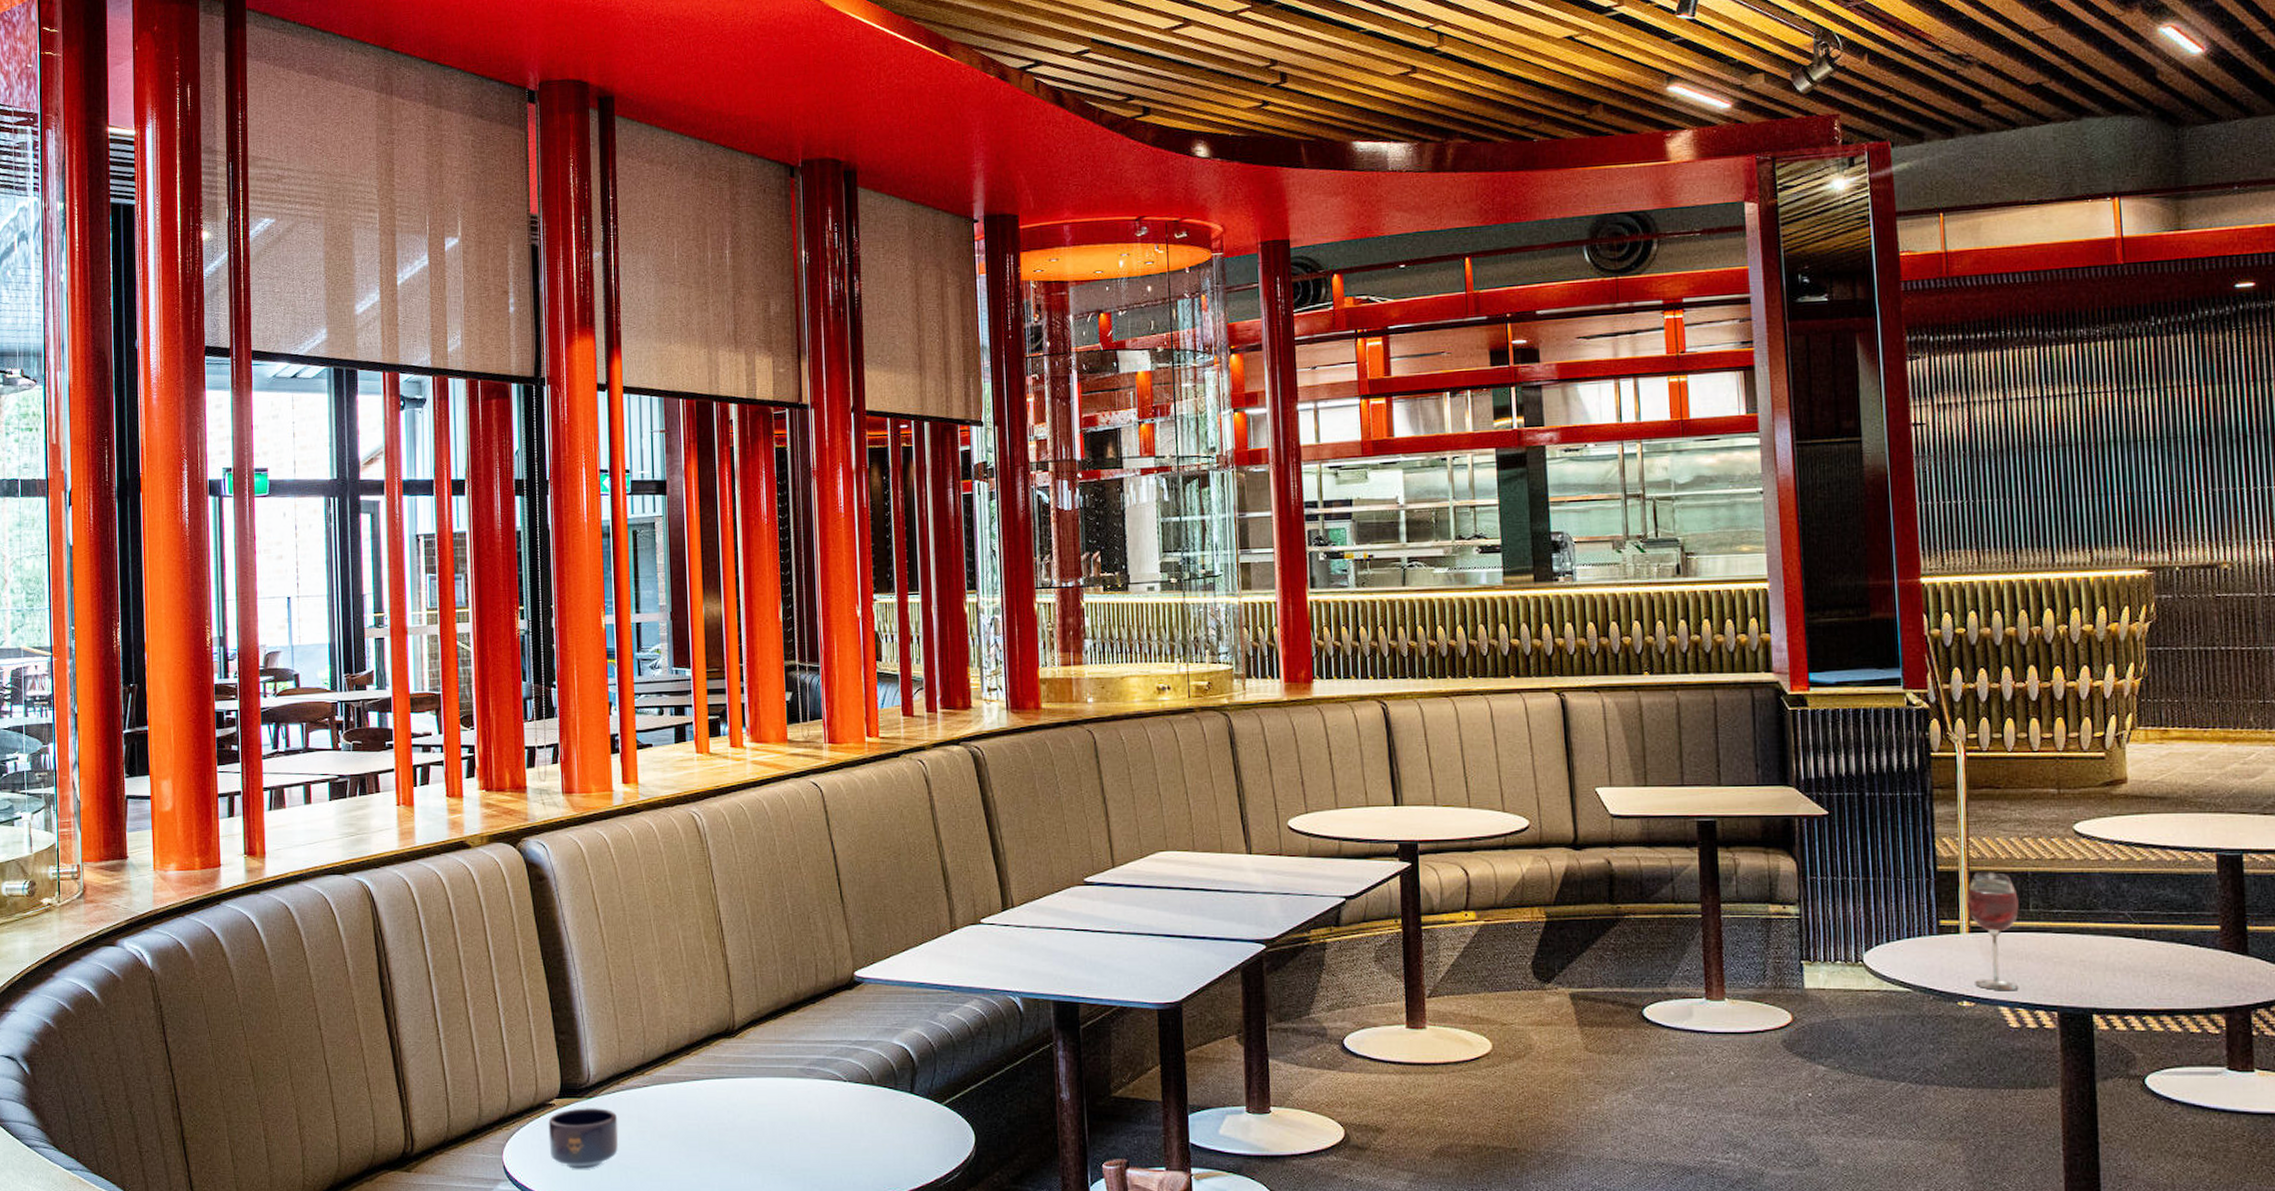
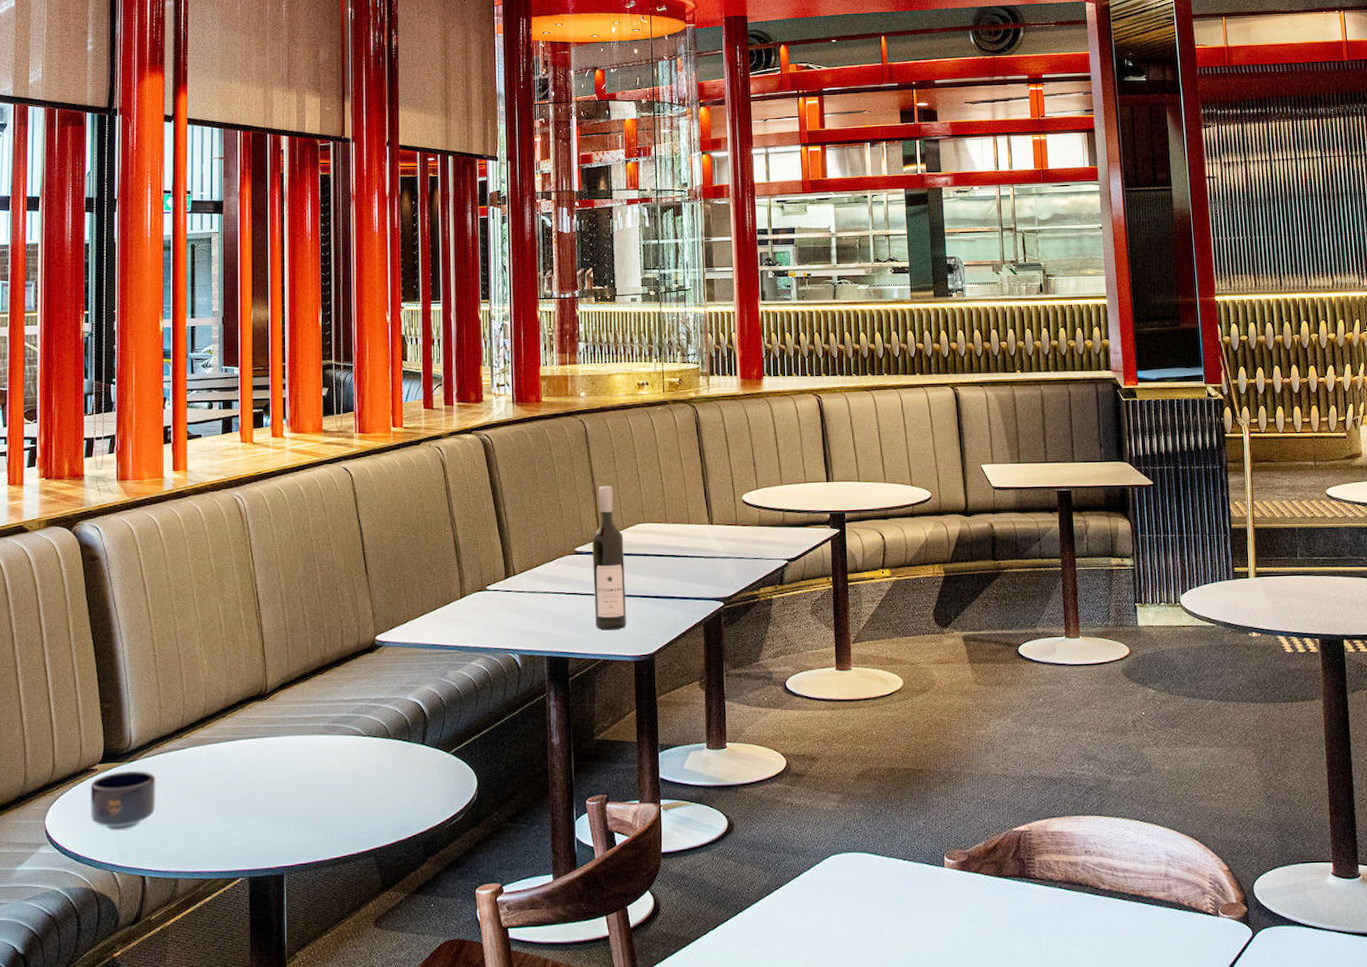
bottle: none [1104,807,1148,973] -> present [592,486,627,630]
wineglass: present [1966,872,2019,991] -> none [1253,528,1292,623]

